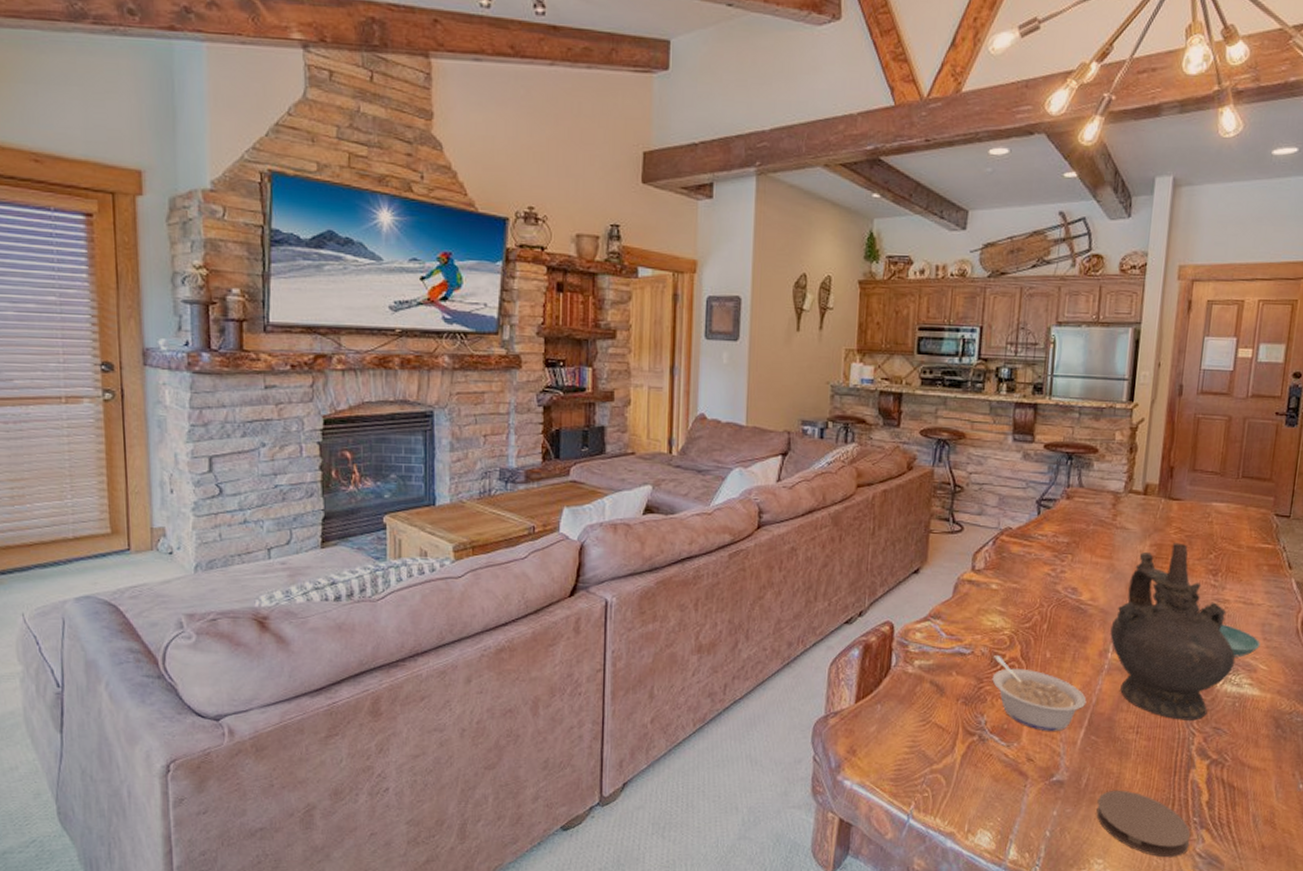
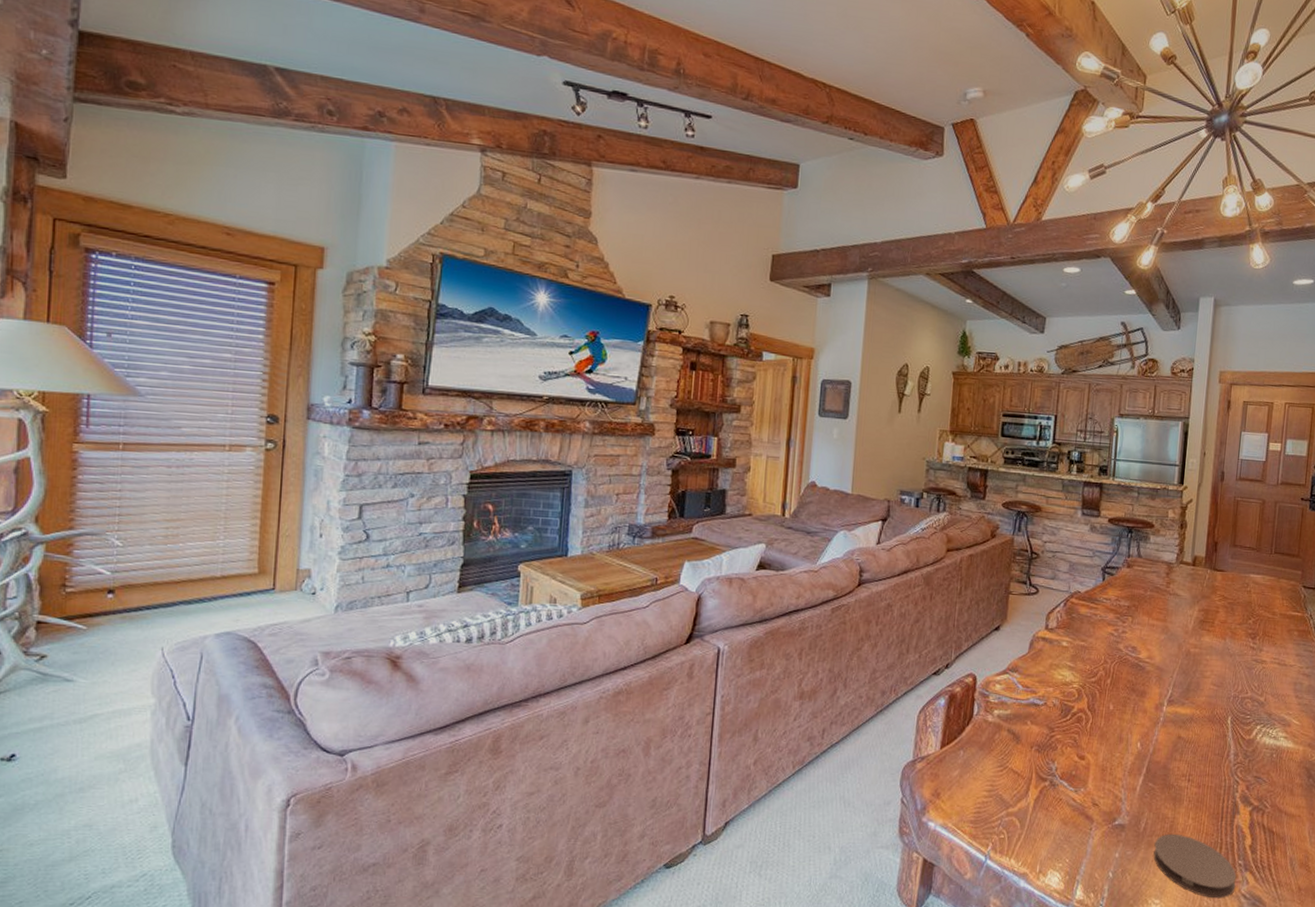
legume: present [992,656,1087,732] -> none [1062,707,1145,779]
ceremonial vessel: present [1110,542,1235,721] -> none [1165,608,1272,770]
saucer: present [1219,624,1260,657] -> none [1258,682,1293,713]

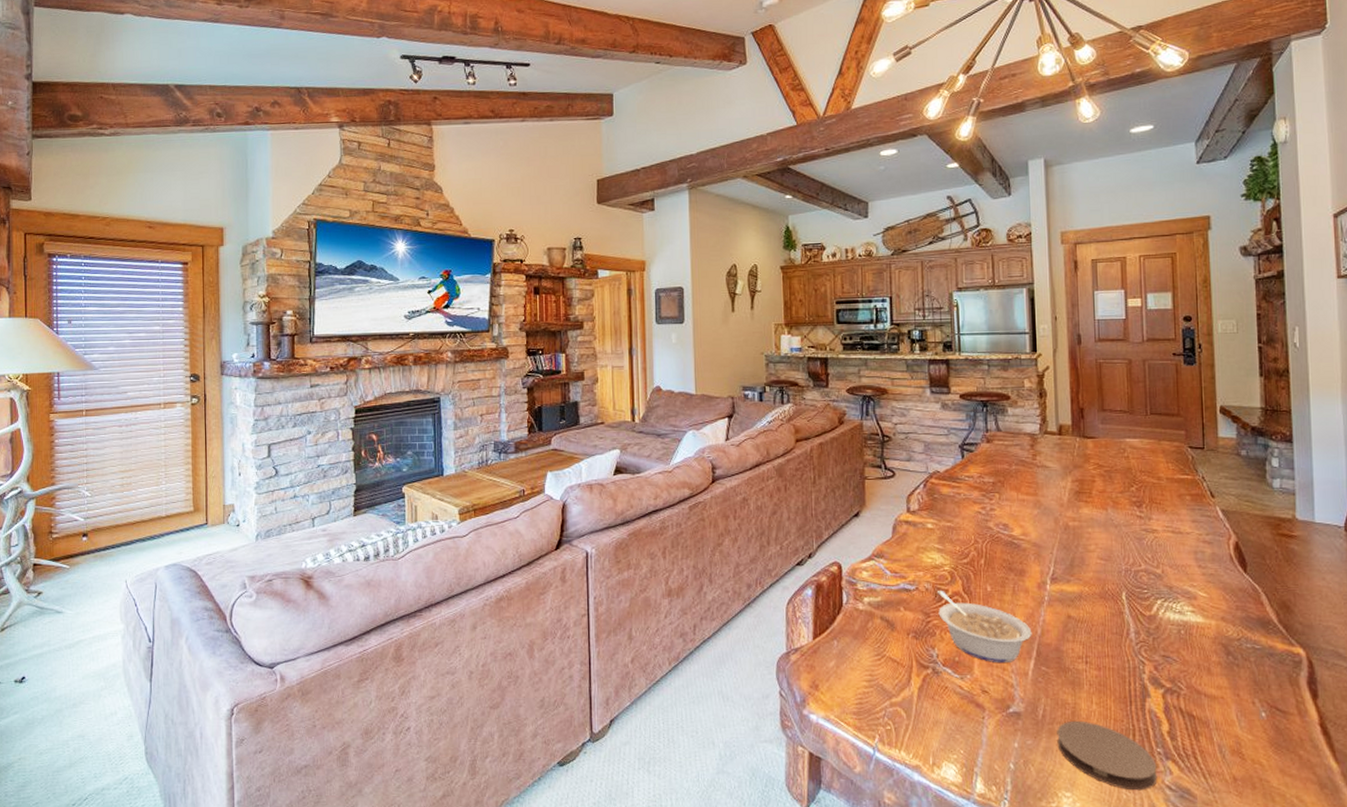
legume: none [1062,707,1145,779] -> present [936,591,1032,664]

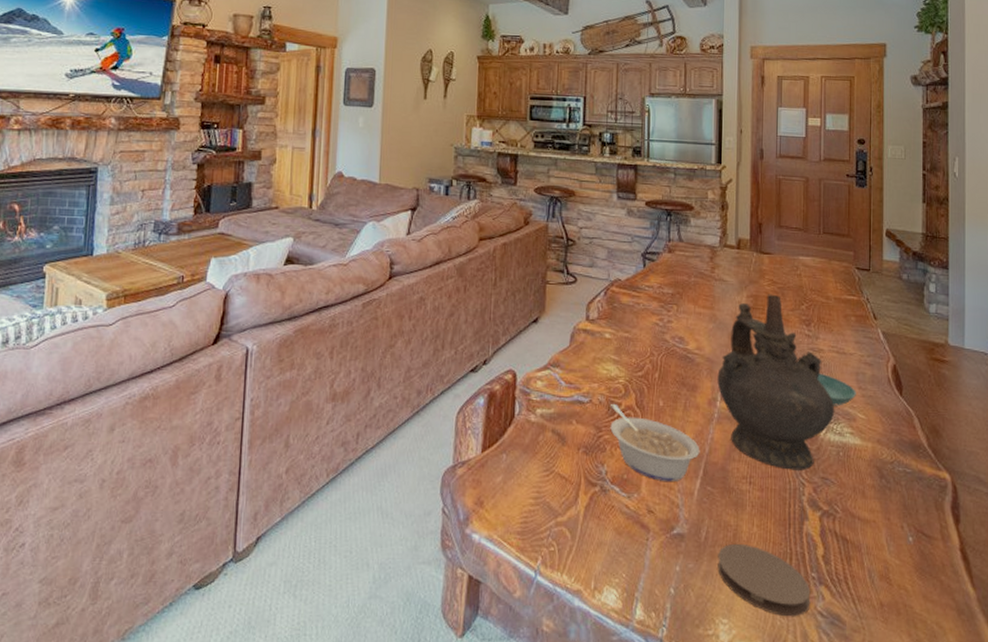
ceremonial vessel: none [1045,477,1173,649] -> present [717,294,835,470]
saucer: none [1152,553,1196,585] -> present [817,373,856,406]

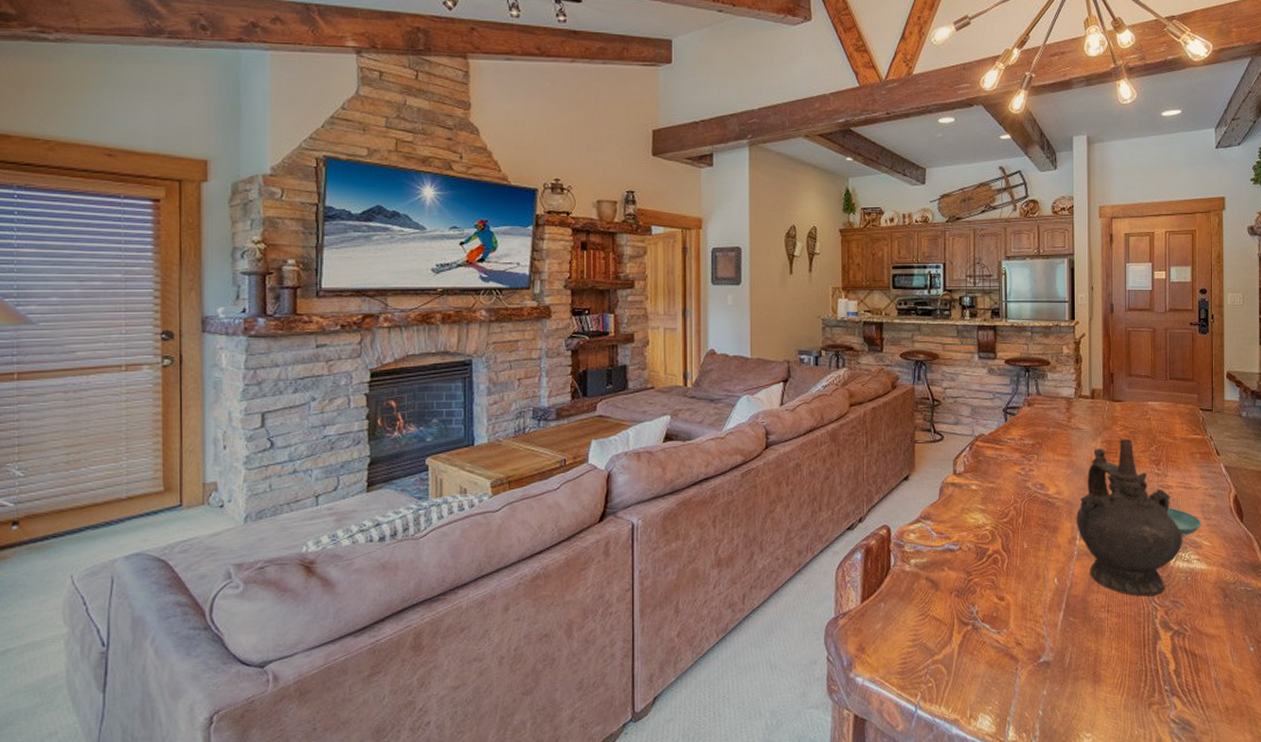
legume: present [609,404,700,483] -> none [978,550,1062,617]
coaster: present [717,543,811,617] -> none [1081,666,1164,726]

